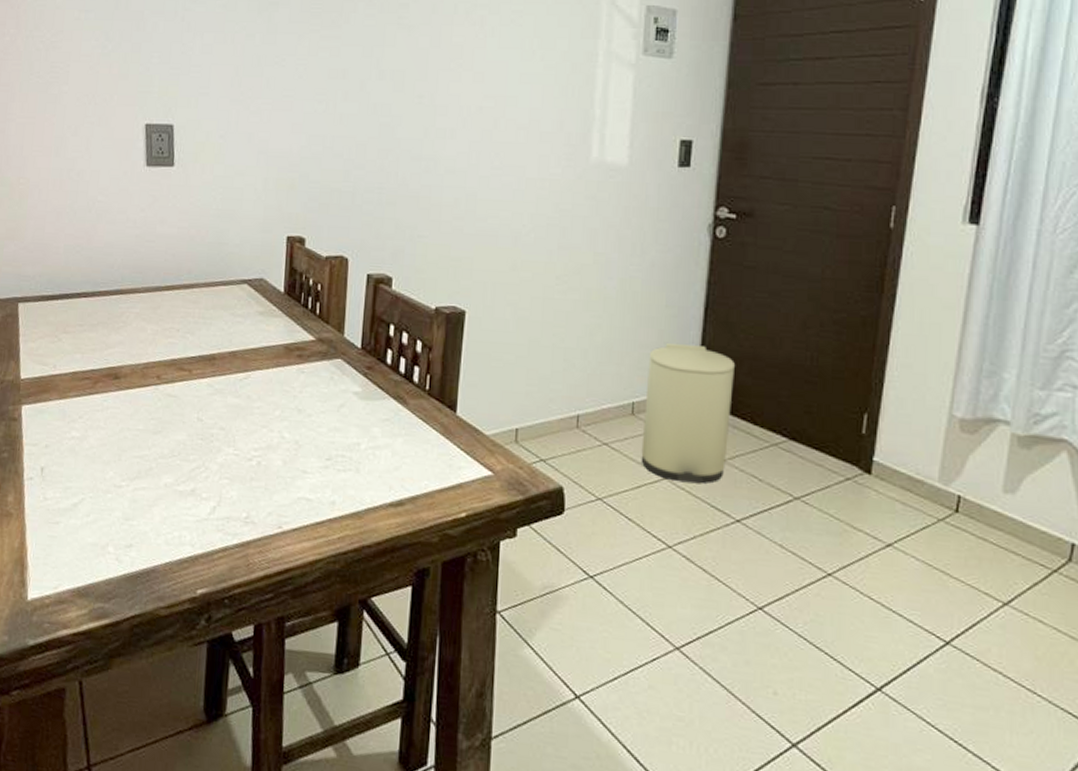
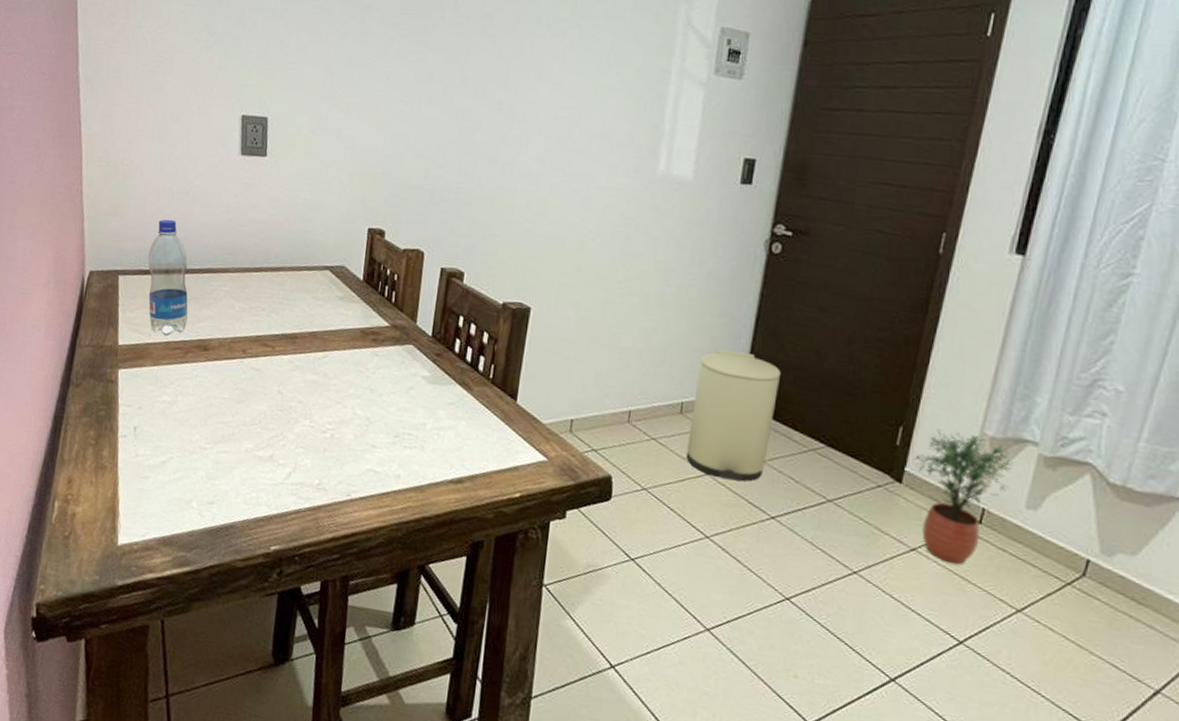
bottle: none [50,239,96,365] -> present [148,219,188,335]
potted plant: none [882,414,986,557] -> present [914,429,1014,564]

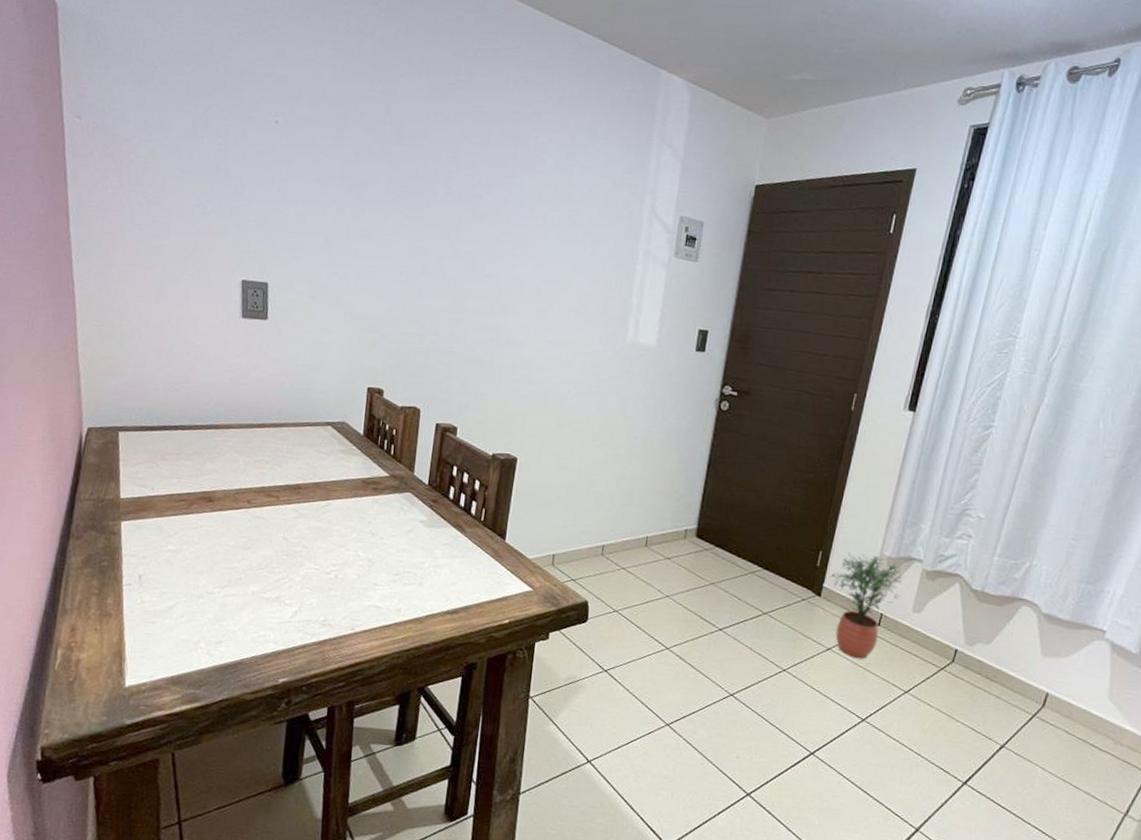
bottle: present [148,219,188,335] -> none [149,378,192,488]
pedal bin: present [686,349,781,482] -> none [650,491,727,601]

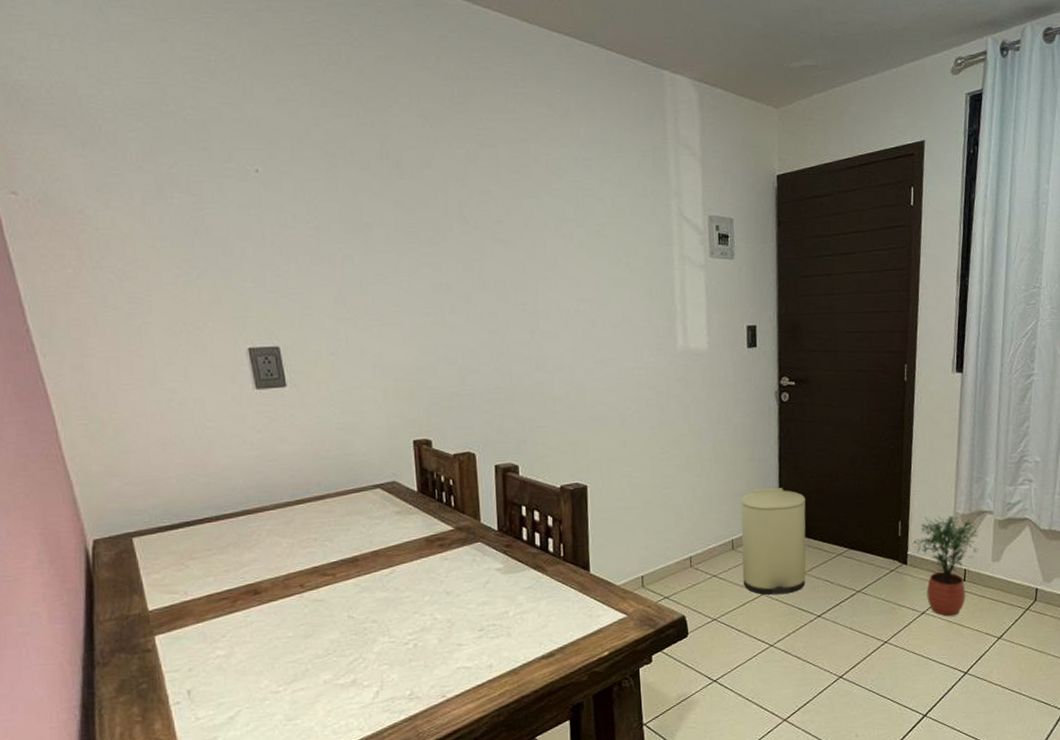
pedal bin: none [650,491,727,601] -> present [740,488,806,595]

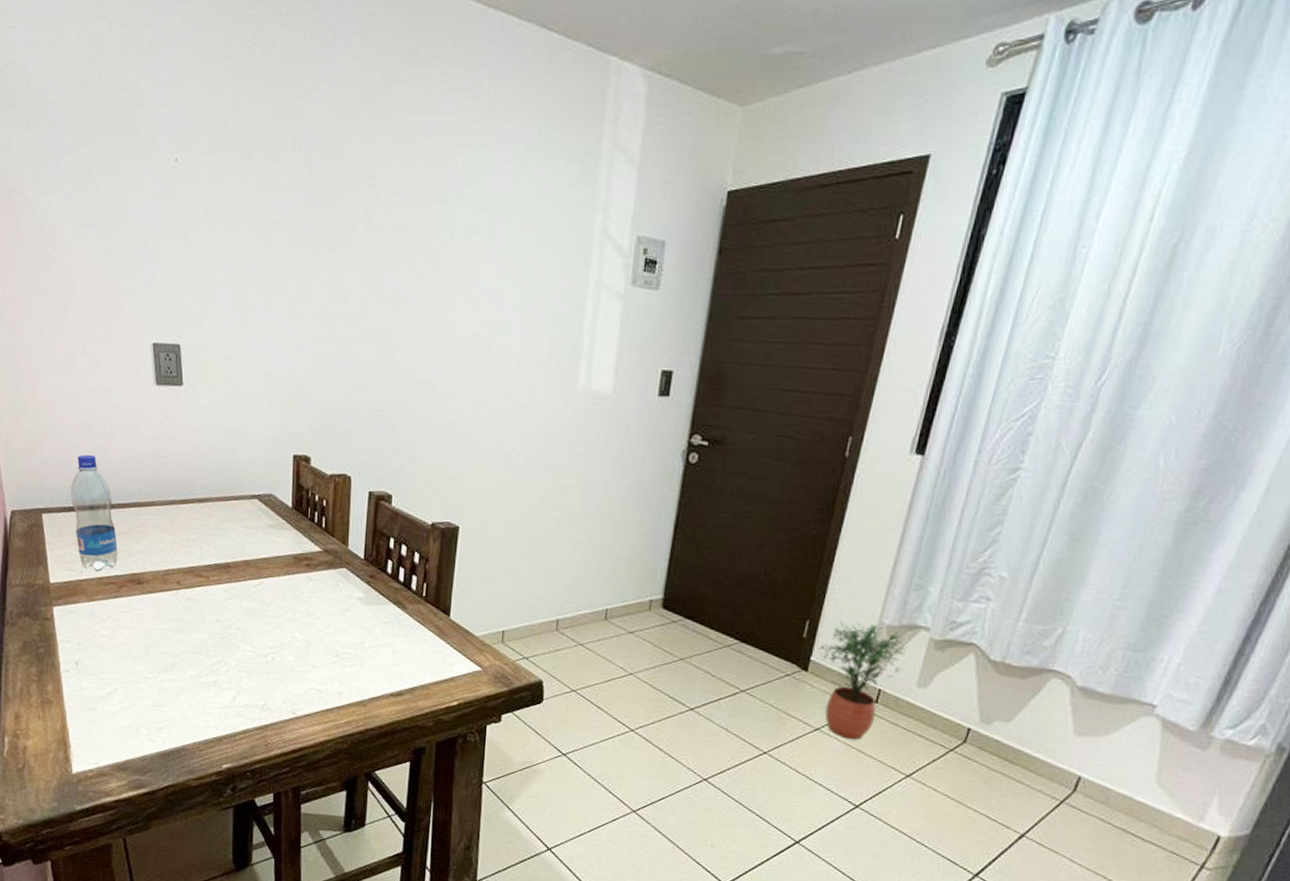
bottle: none [165,468,228,589] -> present [71,454,118,571]
pedal bin: present [740,488,806,595] -> none [611,558,698,679]

